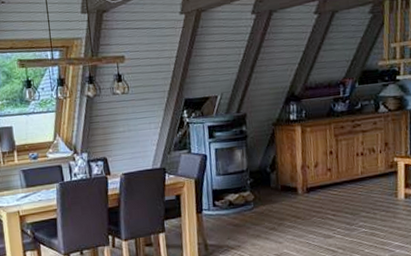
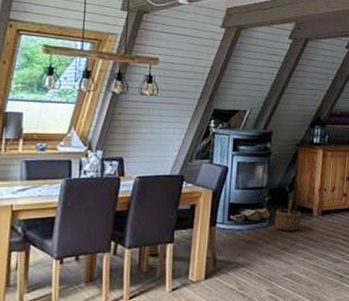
wicker basket: none [259,180,286,212] -> present [274,199,302,231]

